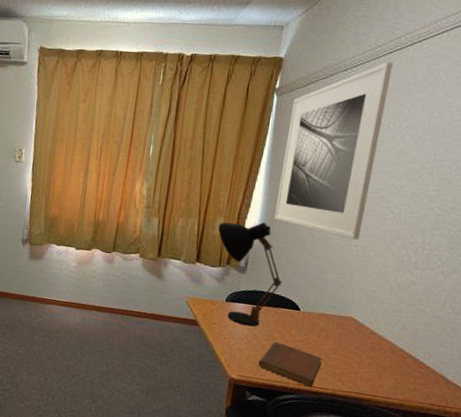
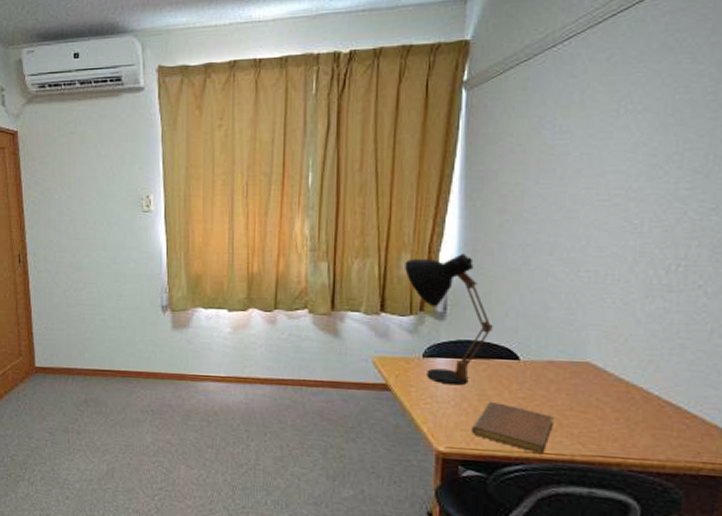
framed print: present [274,61,393,240] -> none [476,27,617,263]

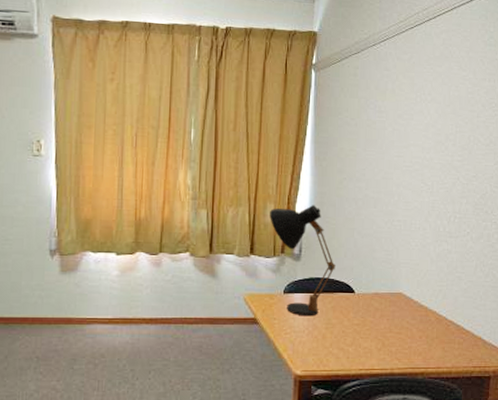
notebook: present [471,401,554,454] -> none [321,328,379,370]

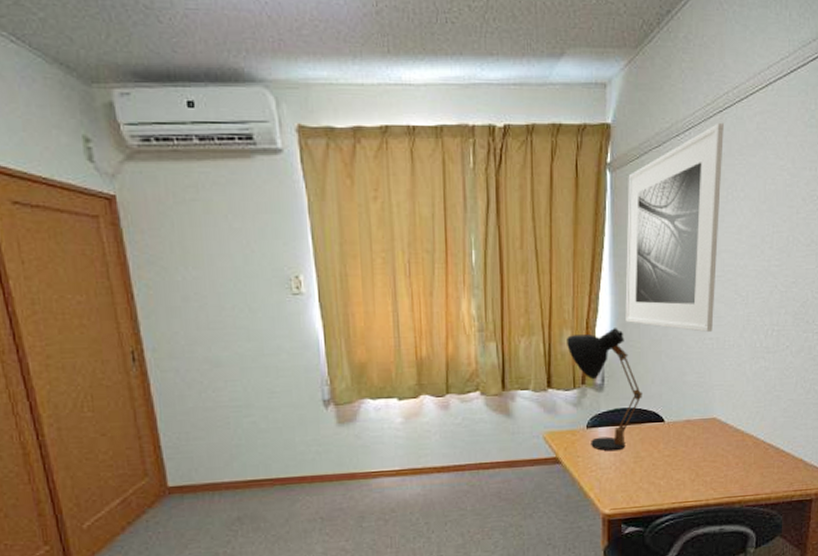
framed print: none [323,37,414,215] -> present [625,122,724,332]

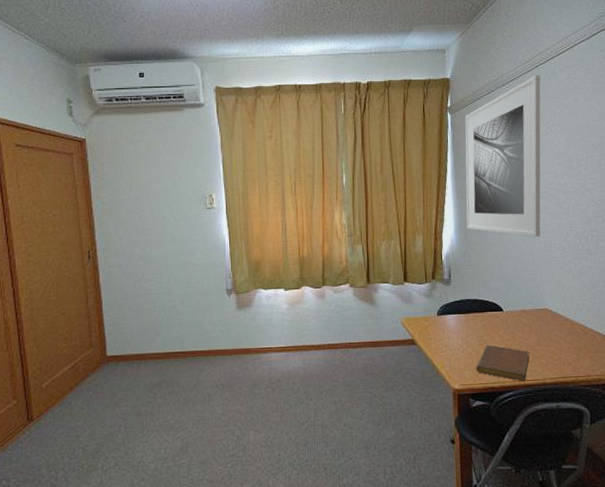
desk lamp: present [567,328,642,452] -> none [419,234,483,335]
notebook: none [630,461,692,503] -> present [476,344,530,381]

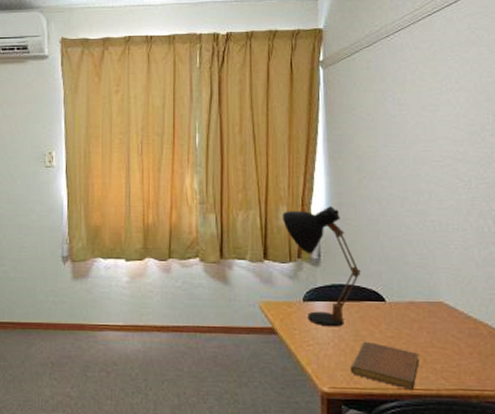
desk lamp: none [419,234,483,335] -> present [283,206,361,327]
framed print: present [465,74,541,237] -> none [340,24,434,214]

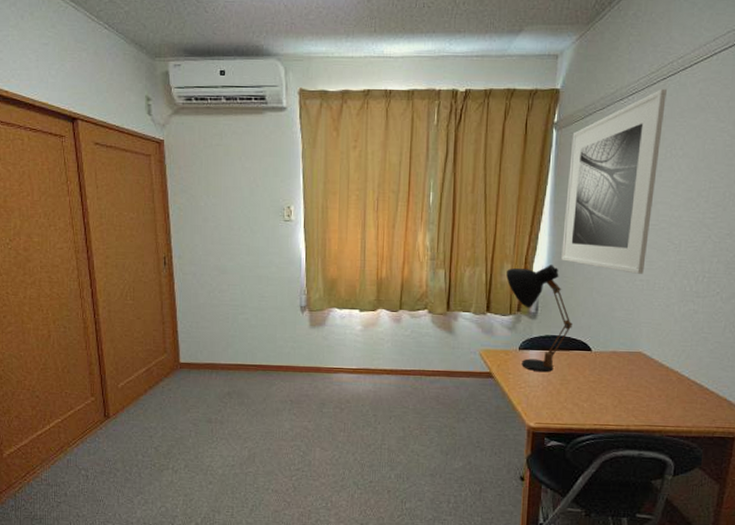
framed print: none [340,24,434,214] -> present [561,88,667,274]
notebook: present [350,341,419,390] -> none [555,384,615,426]

